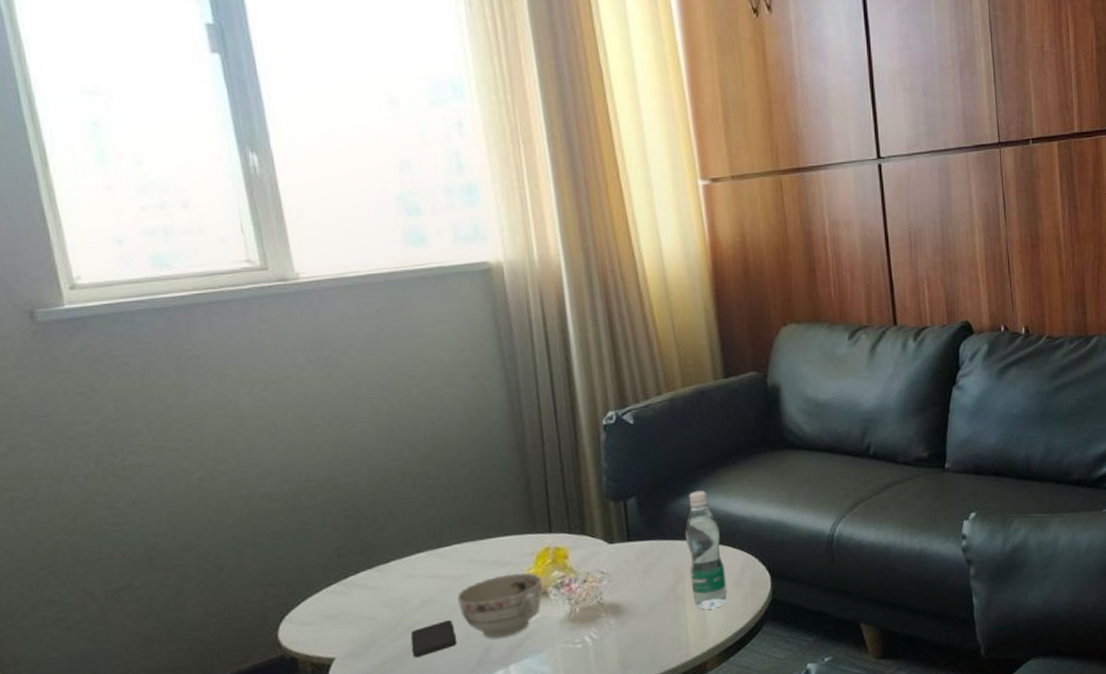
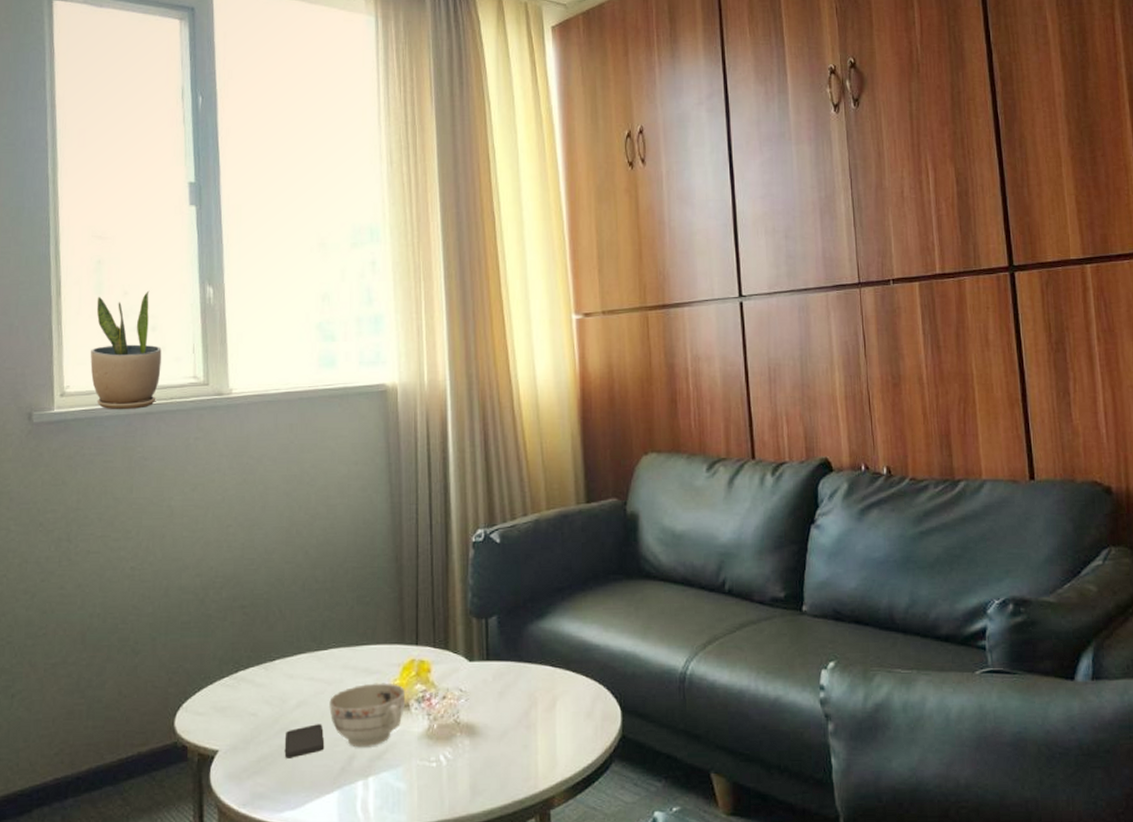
potted plant: none [101,159,203,303] -> present [90,290,162,410]
bottle: present [684,490,728,610] -> none [540,615,578,740]

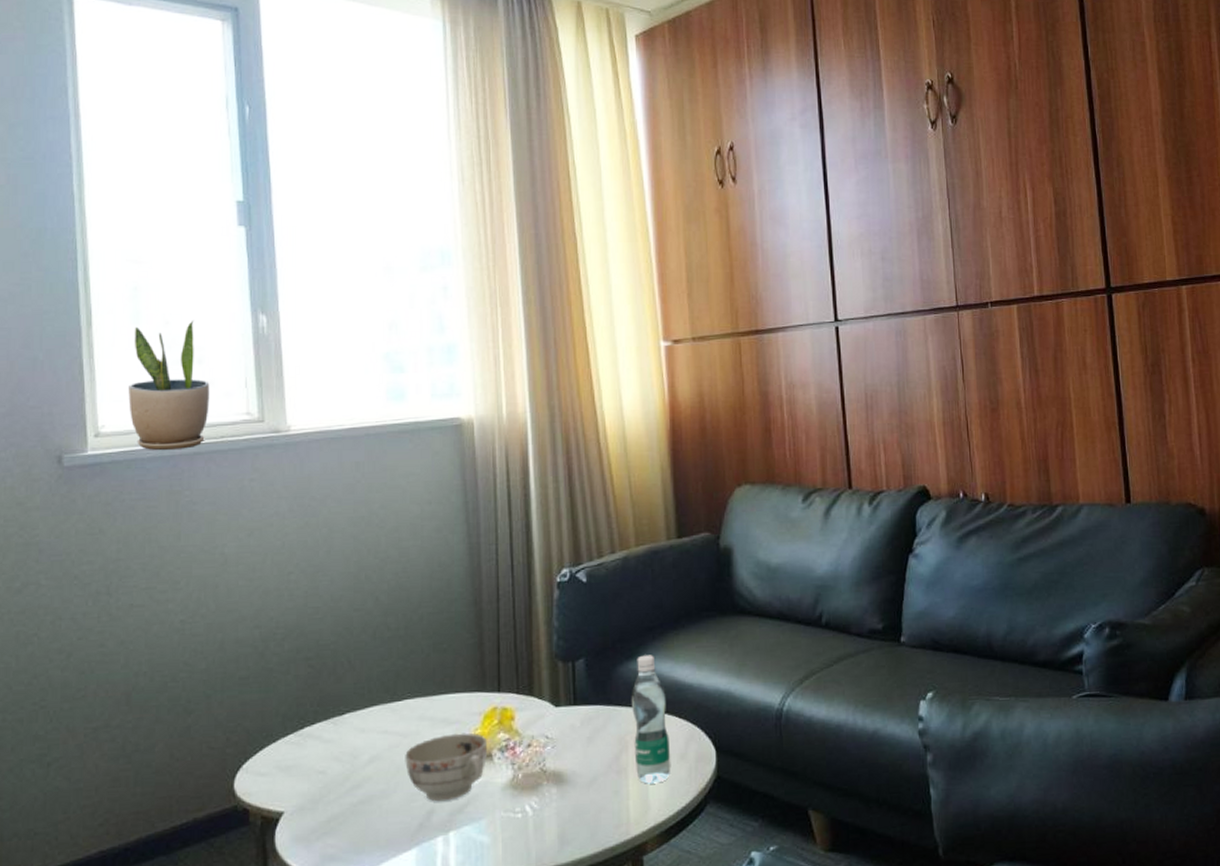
mobile phone: present [284,724,325,758] -> none [357,779,401,817]
bottle: none [540,615,578,740] -> present [631,655,671,784]

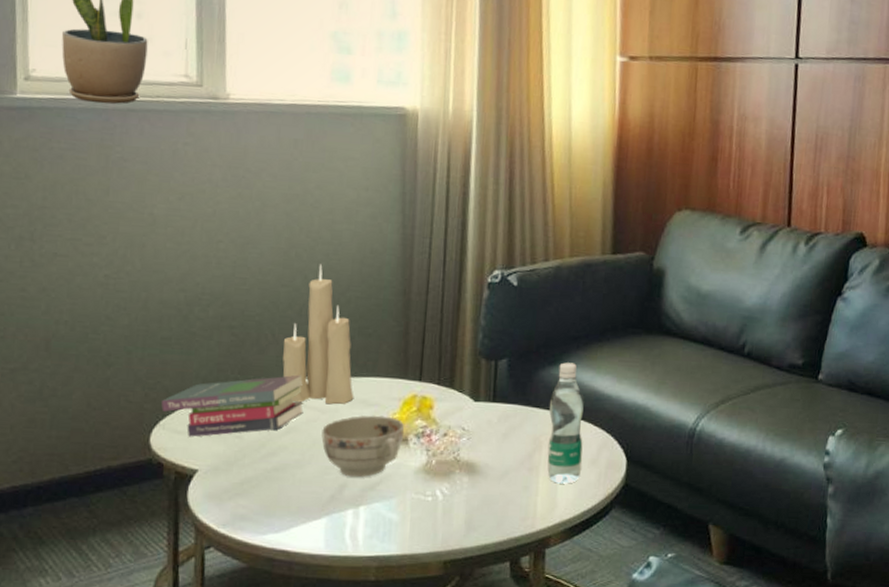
books: none [244,700,385,778] -> present [161,374,304,437]
candle: none [359,584,434,730] -> present [282,264,354,405]

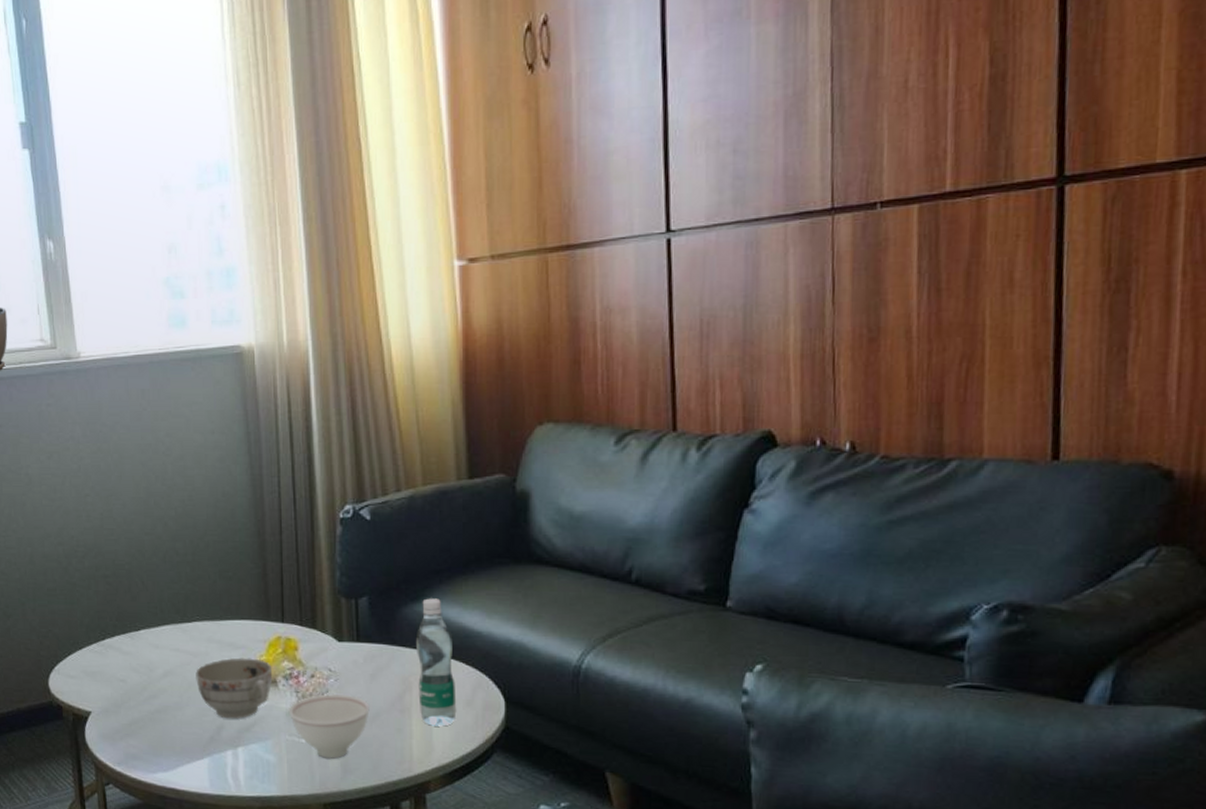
books: present [161,374,304,437] -> none [55,620,177,681]
candle: present [282,264,354,405] -> none [152,510,222,648]
bowl: none [418,452,499,516] -> present [290,694,370,759]

